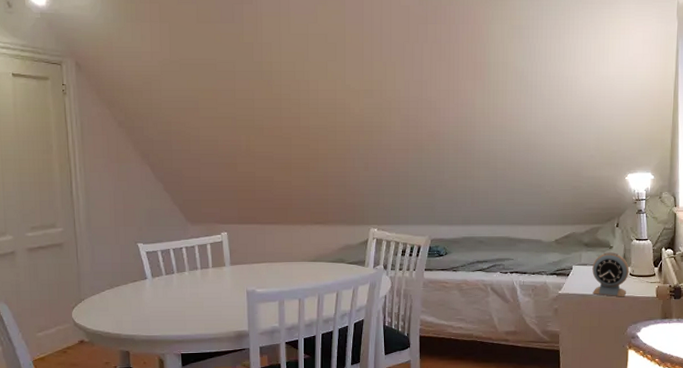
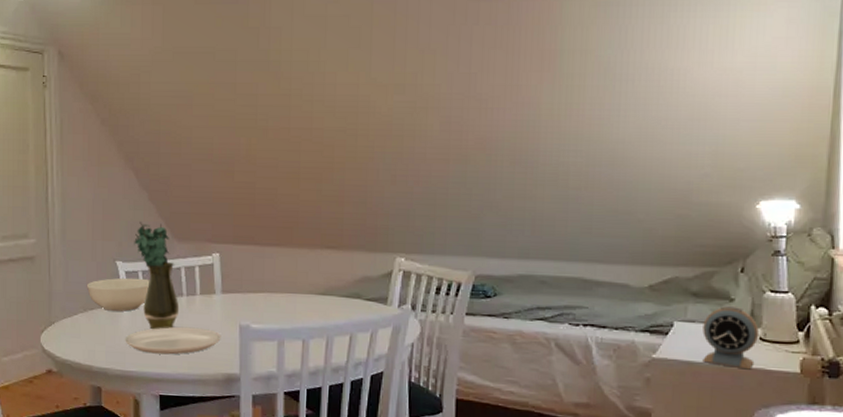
bowl: none [111,257,168,286] -> present [86,277,150,312]
plate: none [148,295,232,320] -> present [125,326,221,355]
vase: none [153,208,195,300] -> present [134,221,180,330]

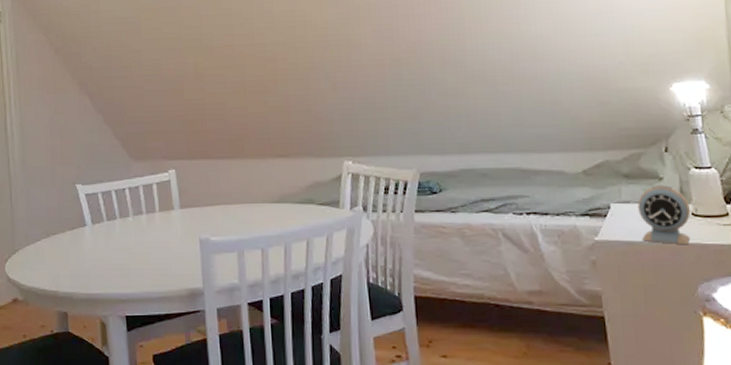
bowl: present [86,277,150,312] -> none [48,199,110,234]
plate: present [125,326,221,355] -> none [88,244,183,274]
vase: present [134,221,180,330] -> none [92,144,140,250]

